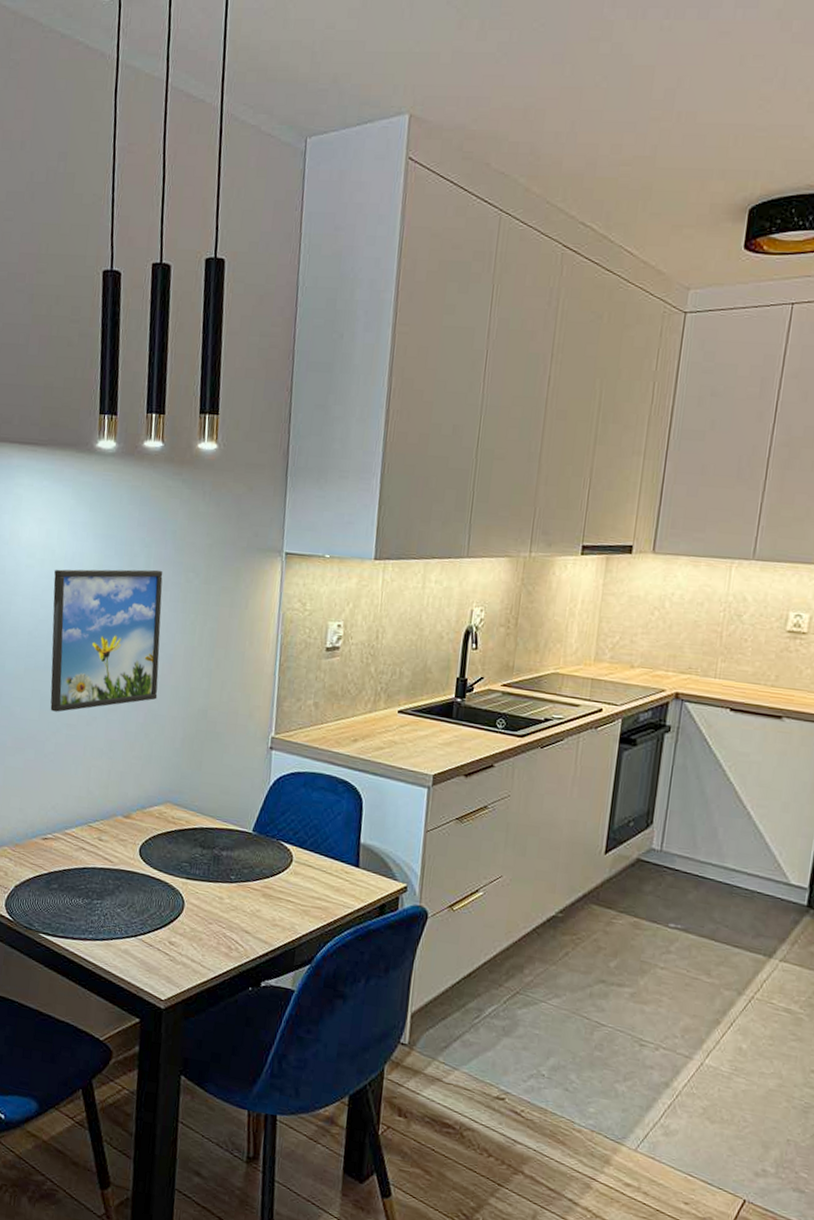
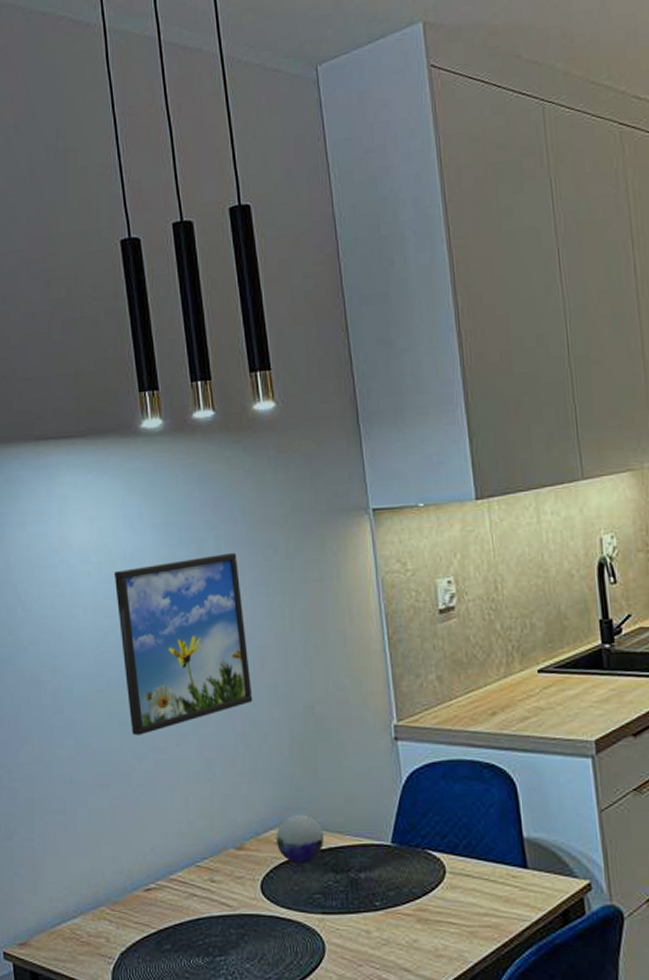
decorative orb: none [158,796,198,837] -> present [276,814,324,863]

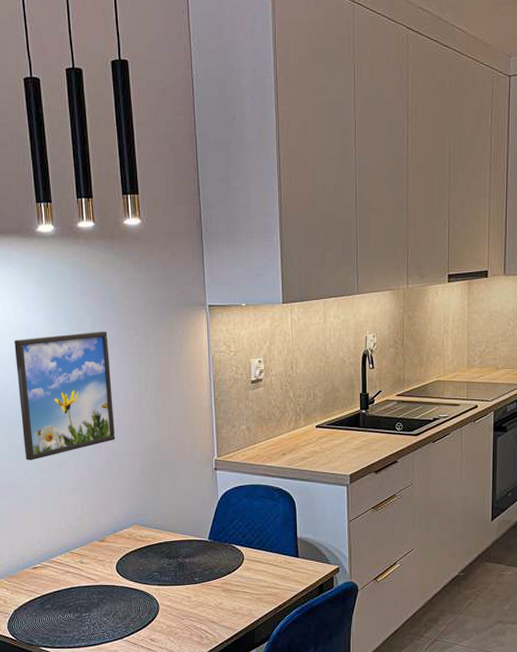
decorative orb: present [276,814,324,863] -> none [128,519,161,552]

